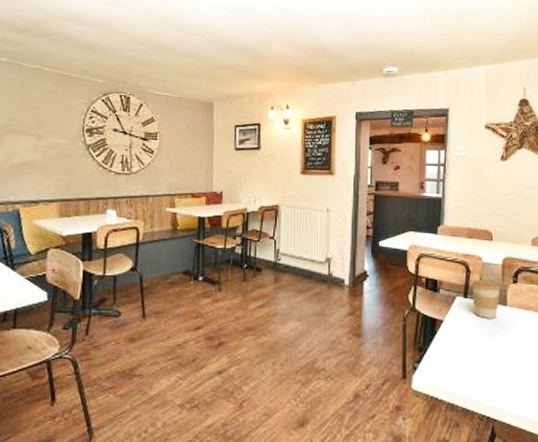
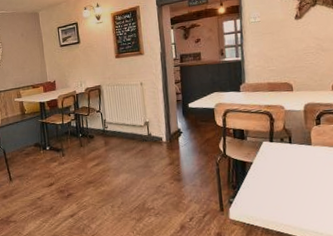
coffee cup: present [471,279,502,318] -> none [275,124,305,157]

